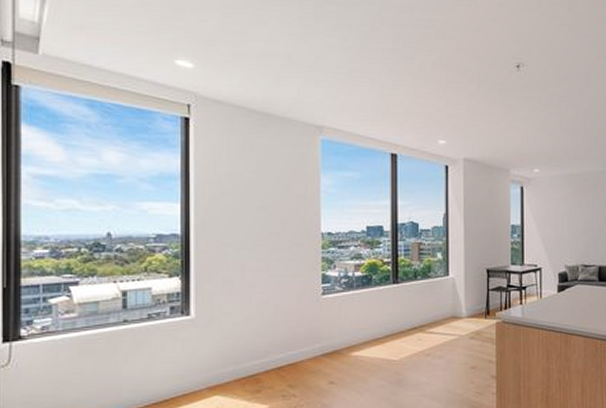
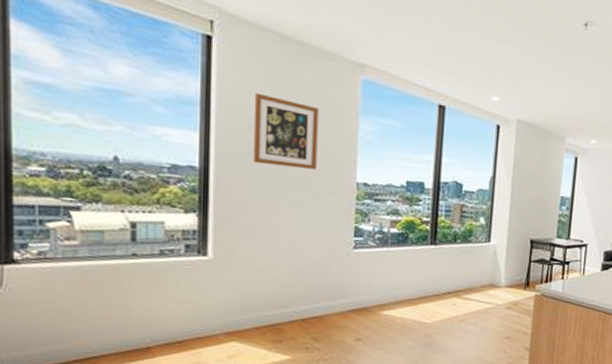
wall art: none [227,162,285,226] -> present [252,92,319,170]

